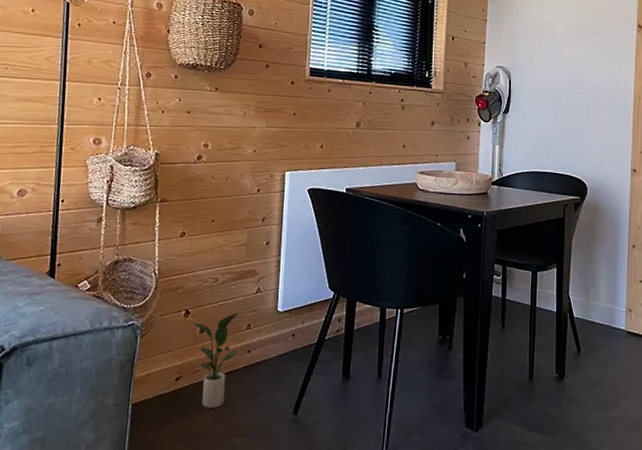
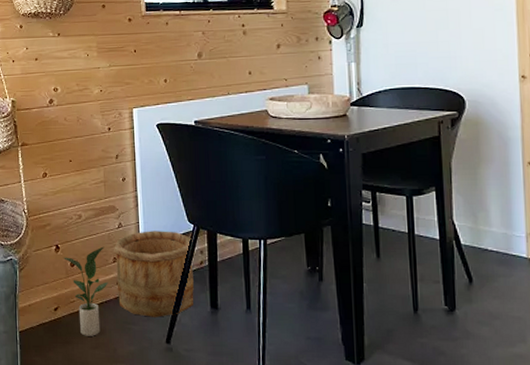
wooden bucket: none [247,297,332,387] -> present [113,231,194,317]

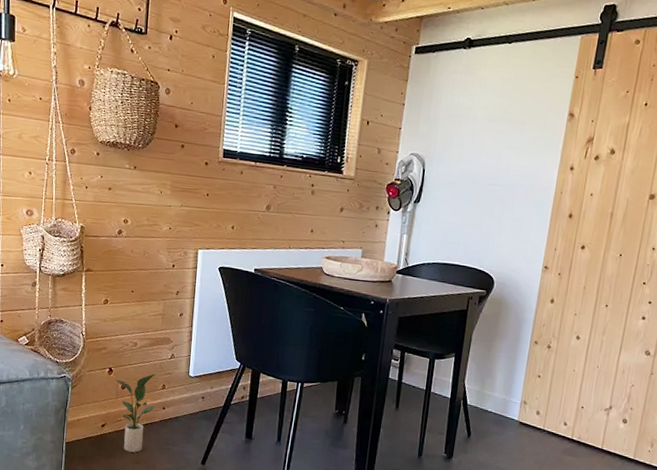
wooden bucket: present [113,231,194,317] -> none [162,364,238,441]

